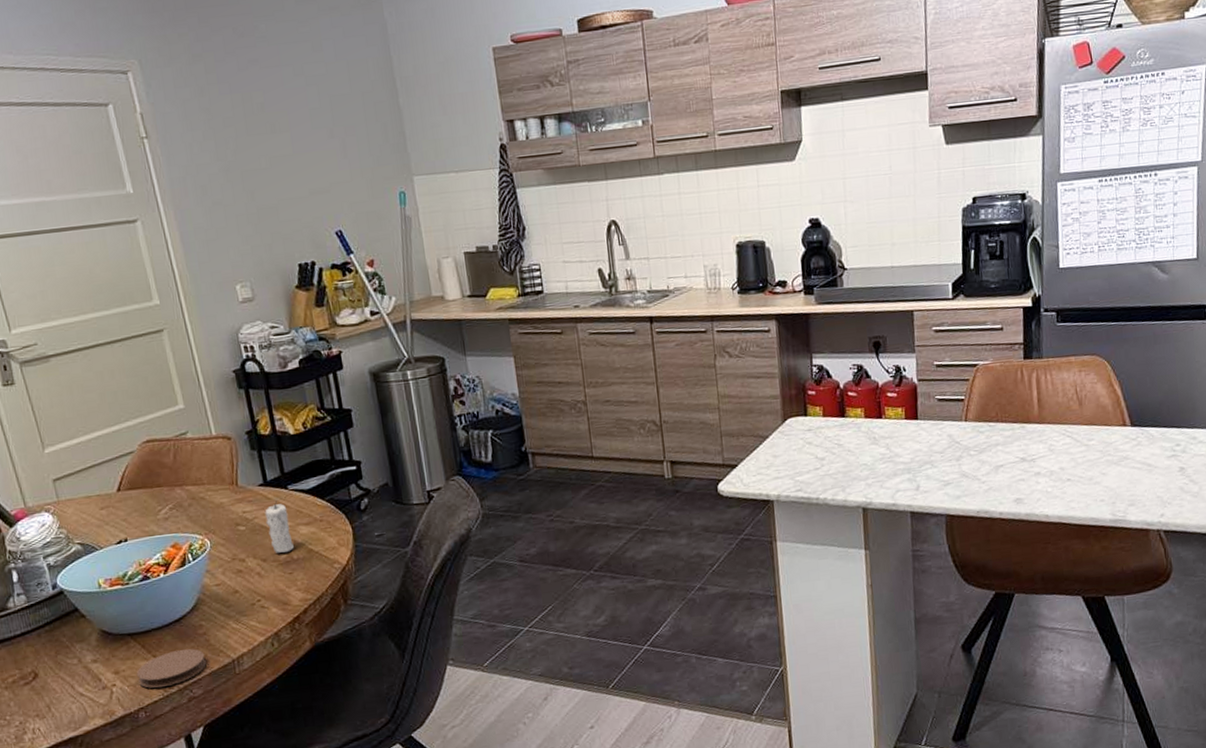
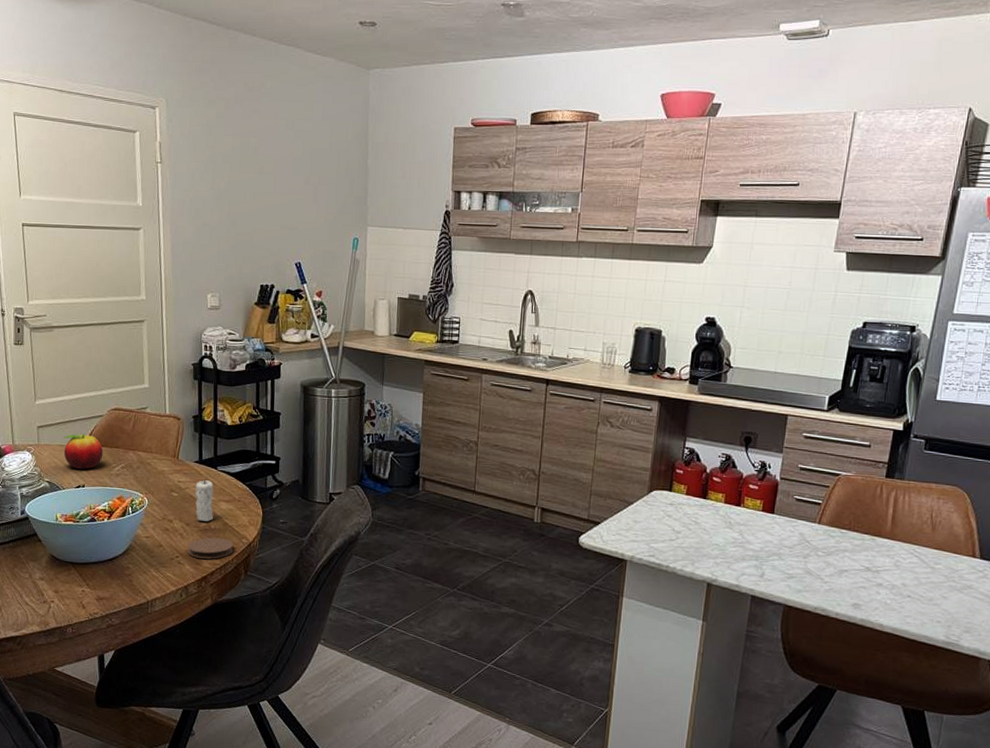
fruit: none [88,478,144,521] -> present [63,434,104,469]
coaster: present [136,649,206,688] -> none [71,584,127,612]
coaster: none [269,567,325,597] -> present [187,537,233,559]

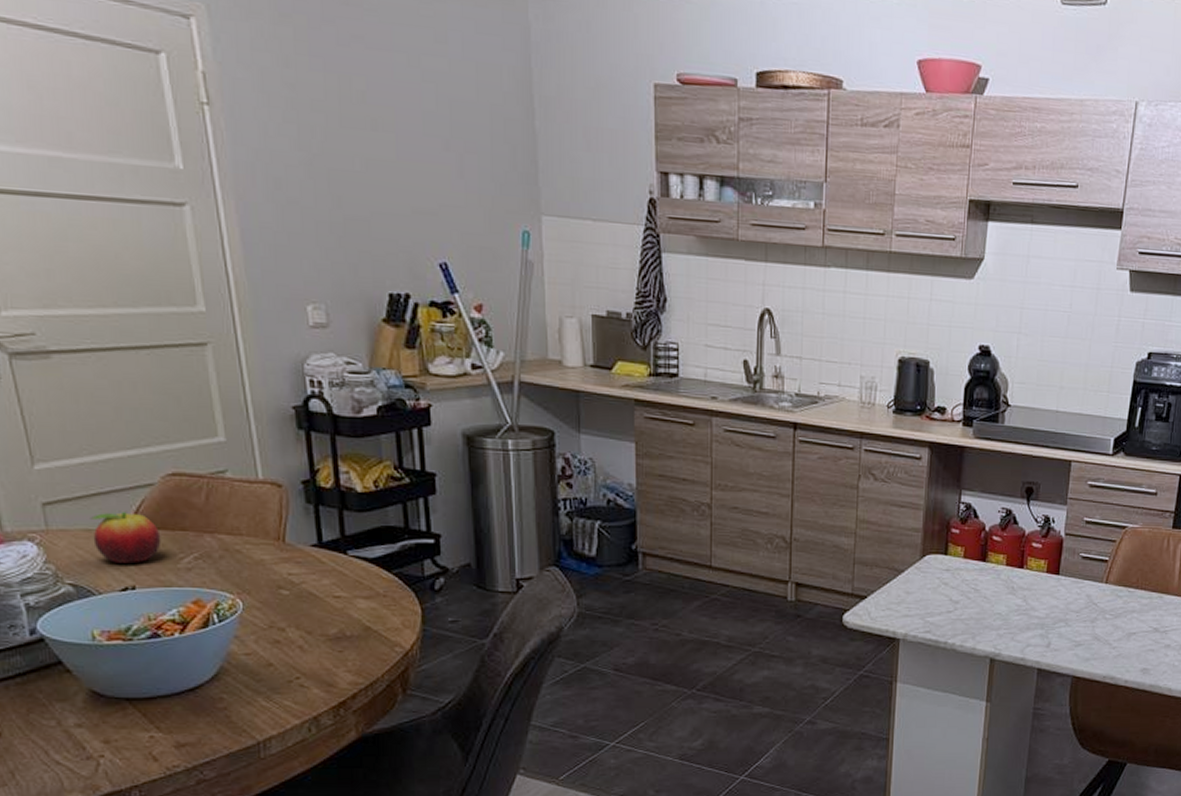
coaster: present [187,537,233,559] -> none [312,648,382,677]
candle: present [195,476,214,521] -> none [316,564,348,627]

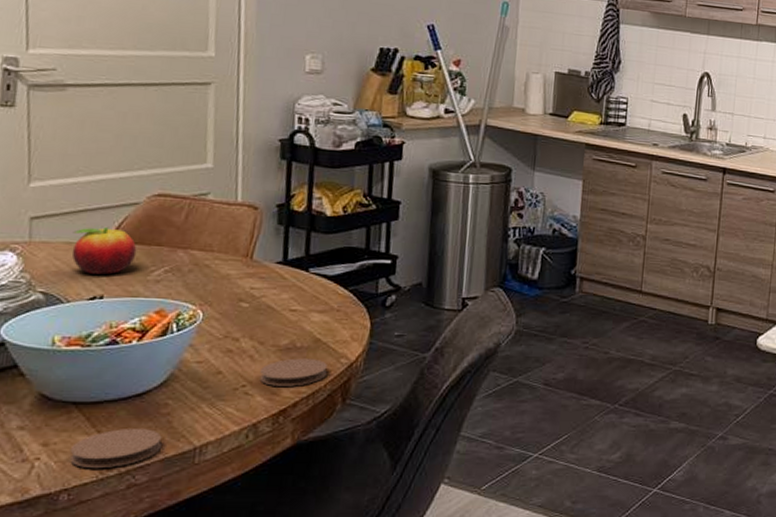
coaster: none [132,724,224,764] -> present [70,429,162,468]
coaster: none [312,648,382,677] -> present [259,358,328,386]

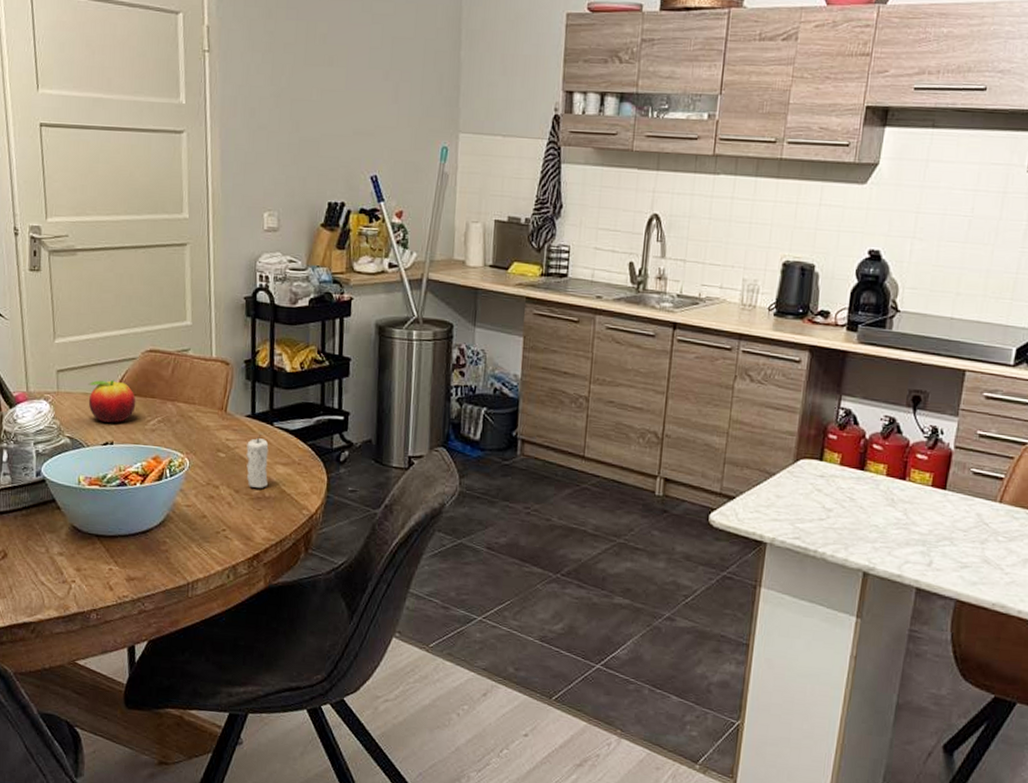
coaster: present [70,429,162,468] -> none [96,561,163,595]
coaster: present [259,358,328,386] -> none [236,507,292,534]
candle: none [274,280,303,338] -> present [246,433,269,488]

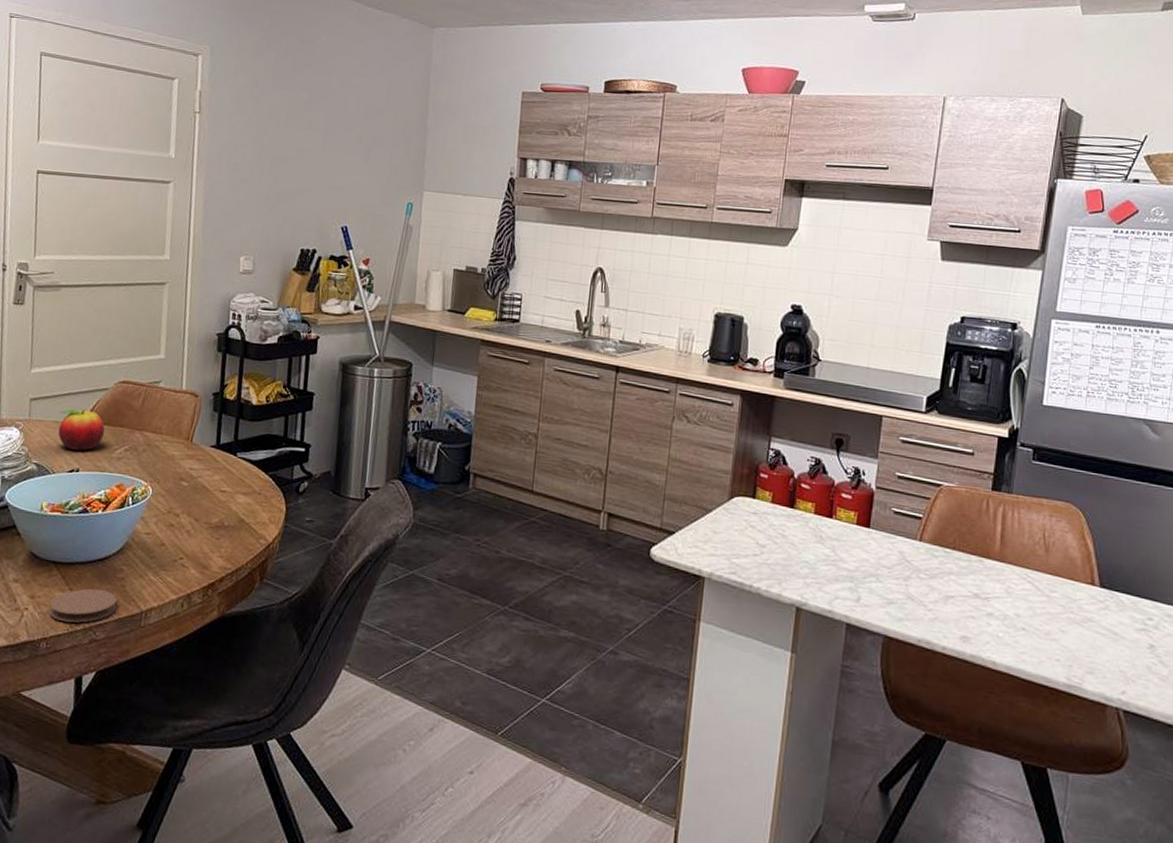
coaster: none [96,561,163,595] -> present [49,588,117,623]
candle: present [246,433,269,488] -> none [208,463,231,517]

